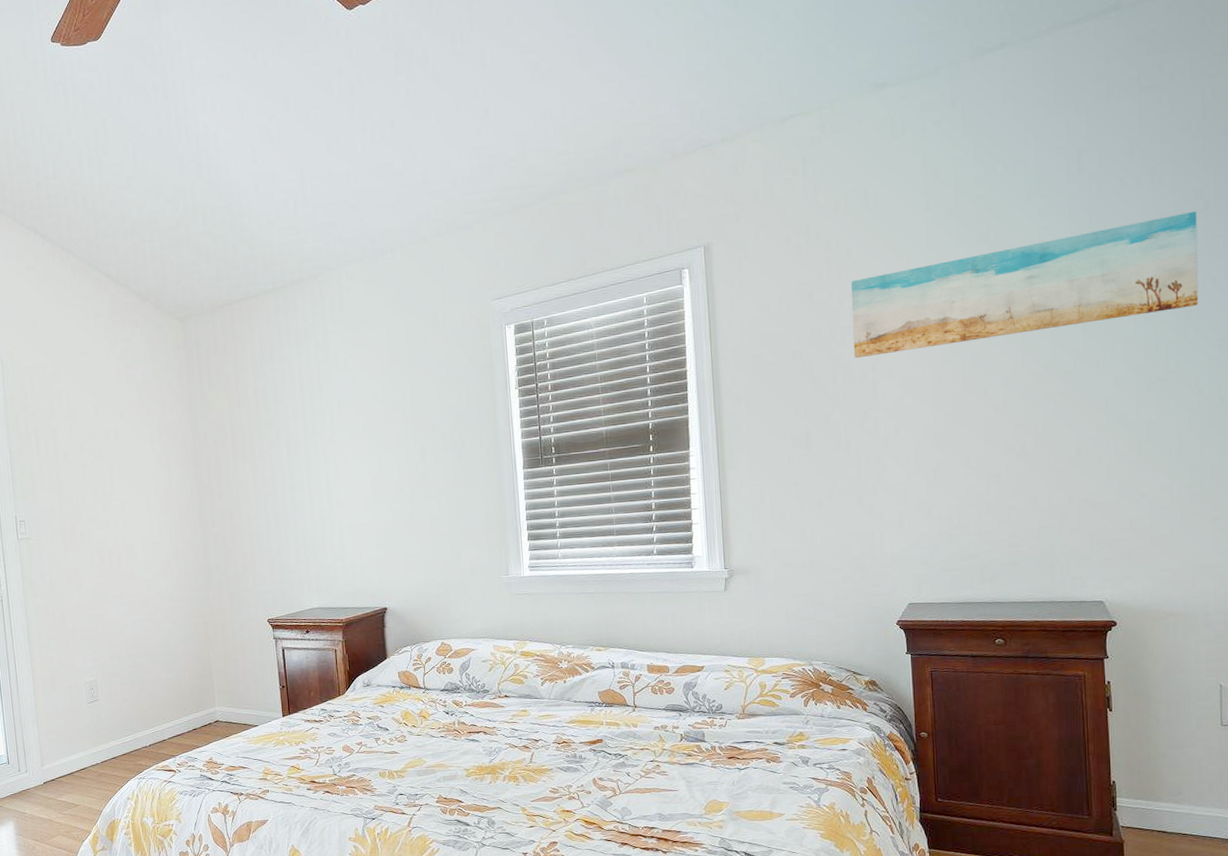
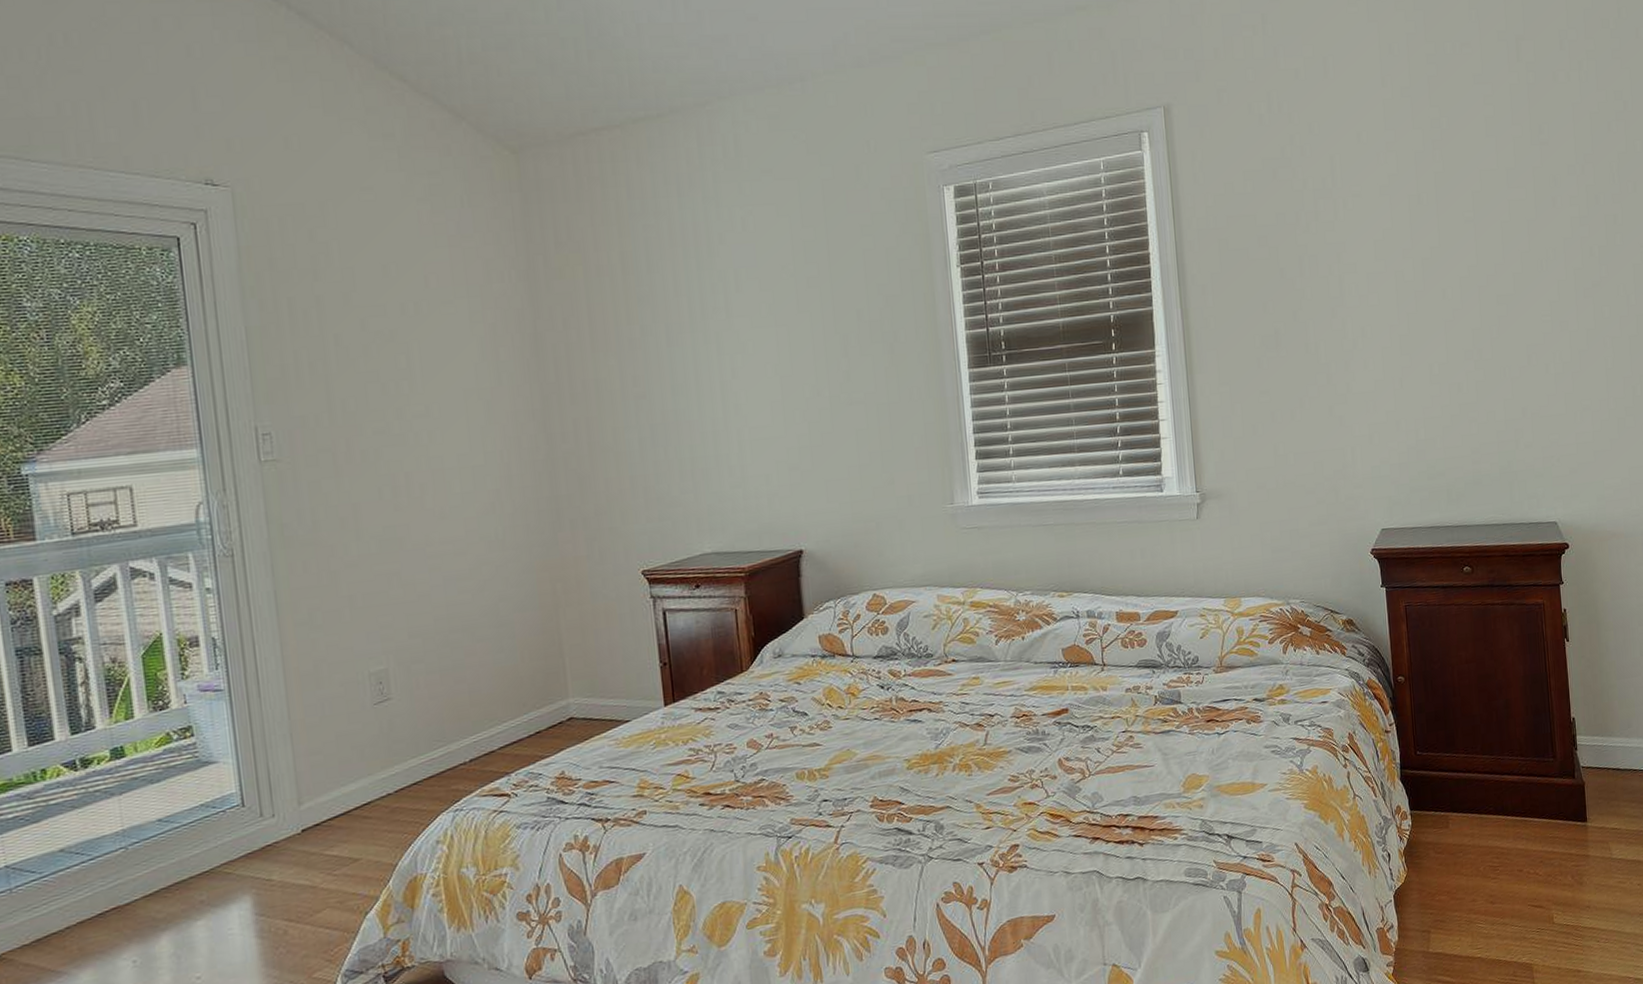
wall art: present [851,211,1199,359] -> none [1314,112,1623,249]

